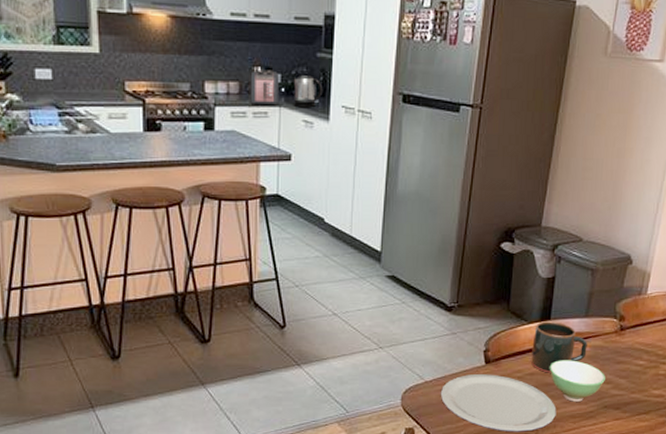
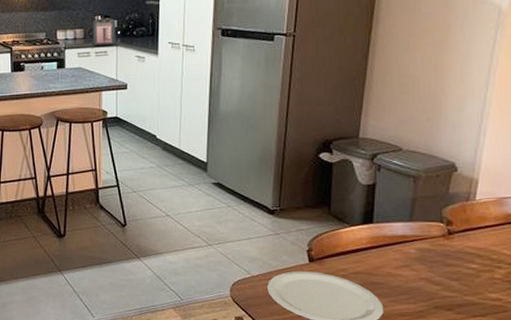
kettle: present [293,75,322,108] -> none [127,20,151,46]
mug: present [531,321,588,373] -> none [355,225,413,273]
bowl: present [549,360,605,402] -> none [374,261,434,301]

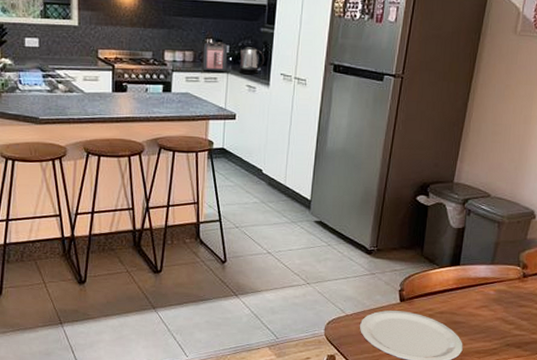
kettle: none [127,20,151,46] -> present [239,47,264,75]

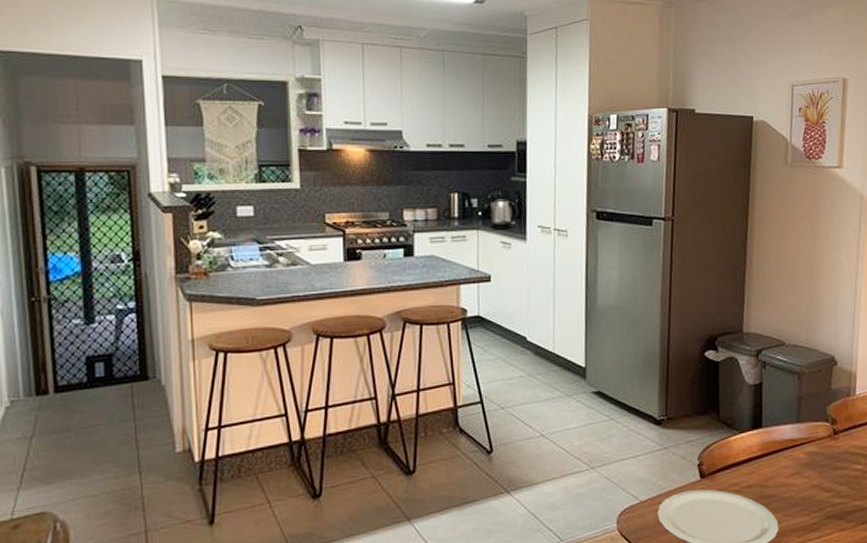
toaster: present [202,41,228,73] -> none [447,195,477,230]

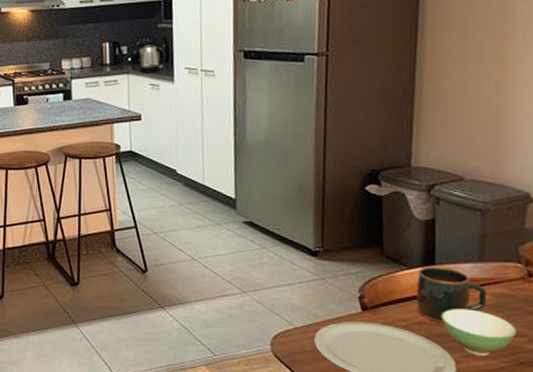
mug: none [746,429,803,485] -> present [416,266,487,323]
bowl: none [766,468,825,514] -> present [440,309,516,356]

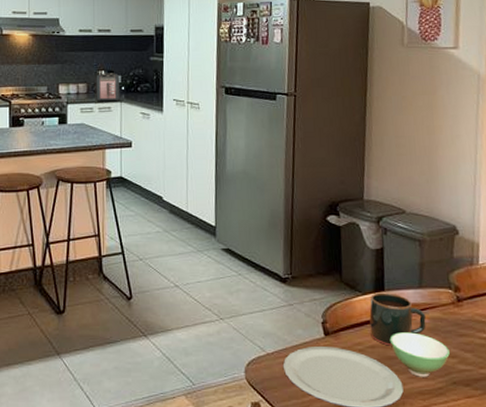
toaster: none [100,44,127,76] -> present [96,73,121,102]
kettle: present [138,44,165,74] -> none [131,76,156,103]

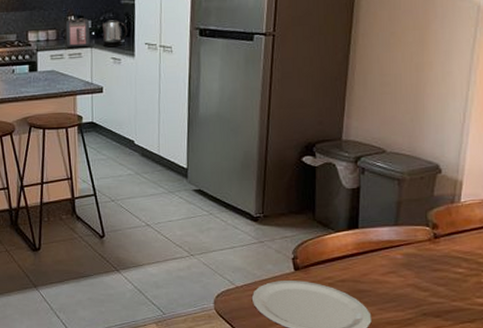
kettle: none [131,76,156,103] -> present [101,20,127,48]
mug: present [369,292,426,346] -> none [341,230,400,280]
bowl: present [389,332,450,377] -> none [360,267,422,309]

